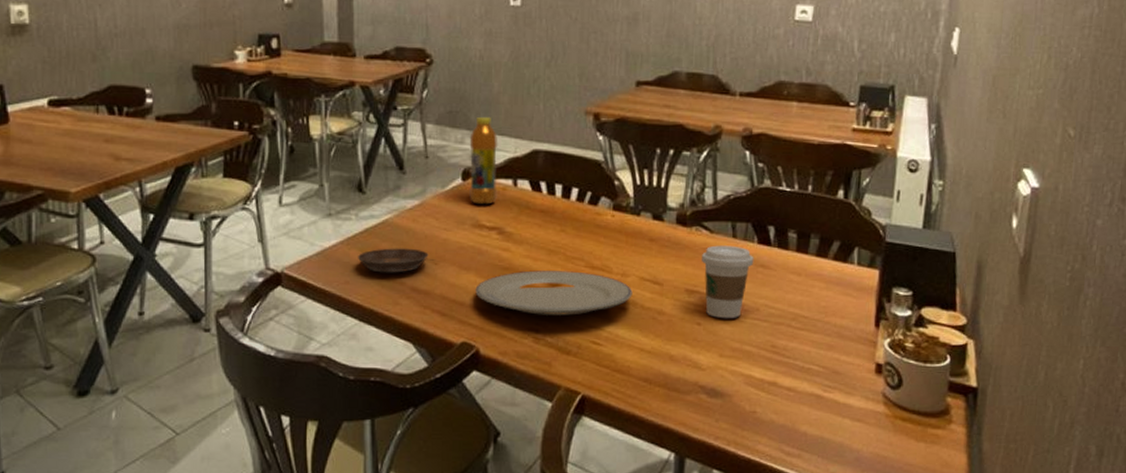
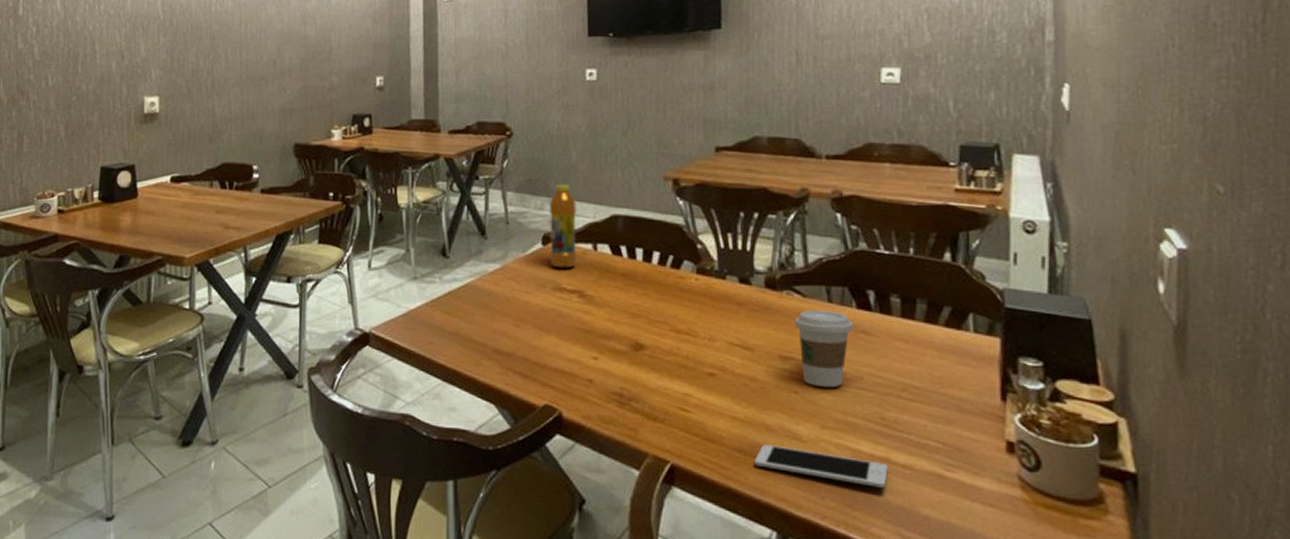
saucer: present [358,248,429,273] -> none [442,310,510,335]
plate: present [475,270,633,316] -> none [557,334,721,380]
cell phone: none [658,374,775,409] -> present [755,444,888,488]

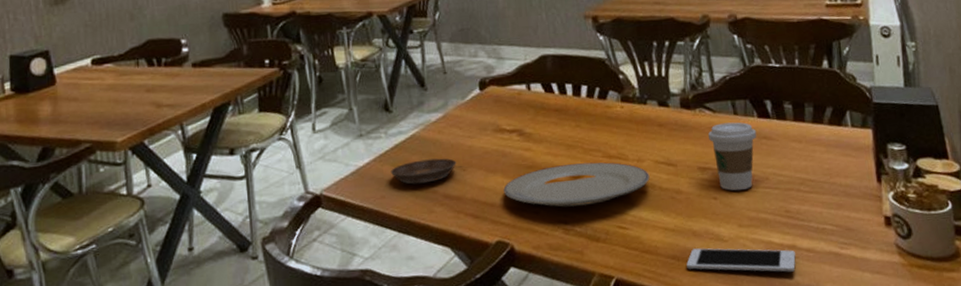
saucer: none [442,310,510,335] -> present [391,158,457,185]
bottle: present [549,184,578,268] -> none [482,30,514,111]
plate: none [557,334,721,380] -> present [503,162,650,207]

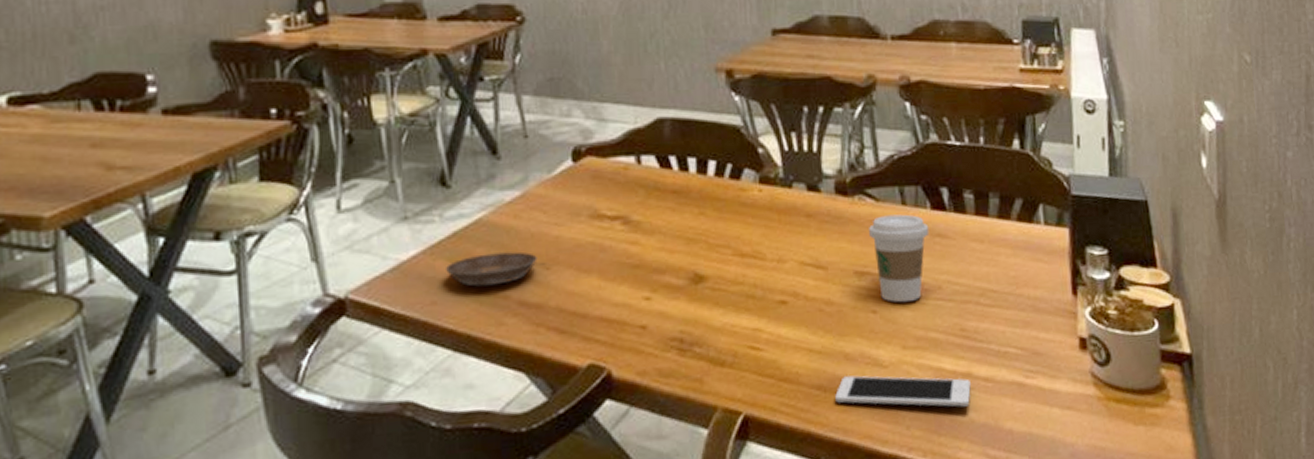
plate: present [503,162,650,207] -> none [600,262,793,320]

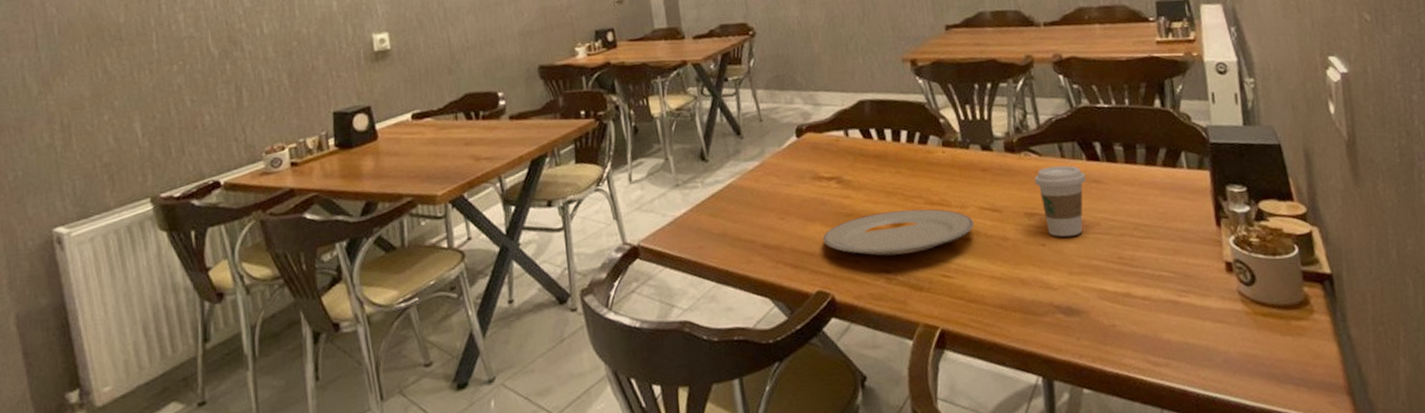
saucer: present [446,252,537,287] -> none [708,207,774,235]
plate: none [600,262,793,320] -> present [823,209,974,256]
cell phone: present [835,375,971,407] -> none [1015,296,1131,322]

